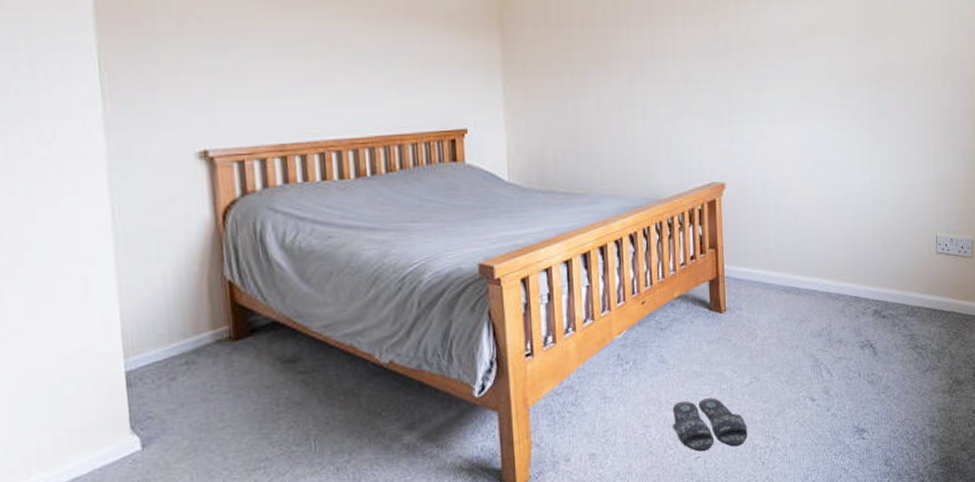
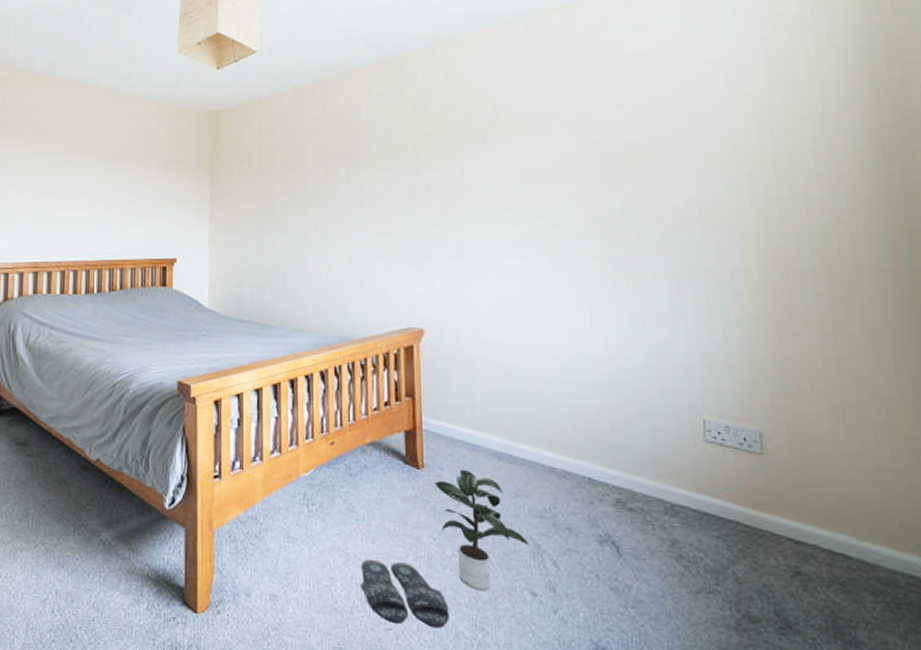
potted plant: none [734,306,810,407] -> present [434,469,529,591]

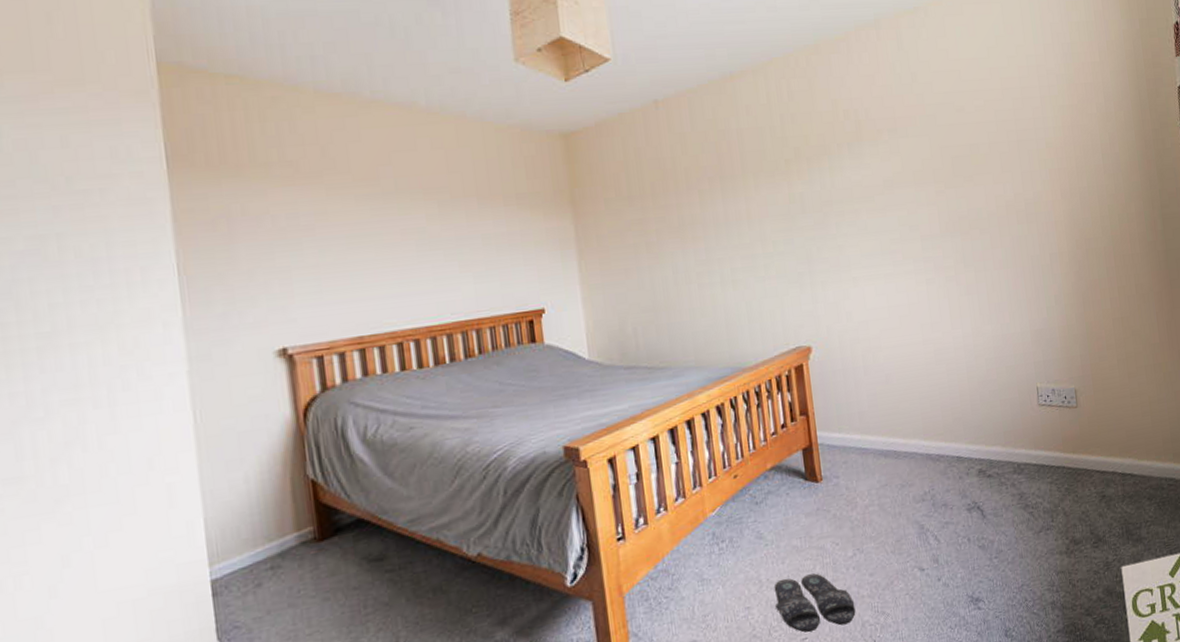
potted plant: present [434,469,529,591] -> none [832,473,915,580]

